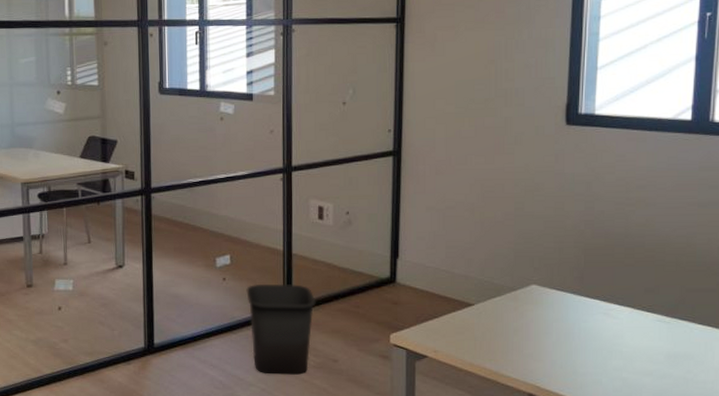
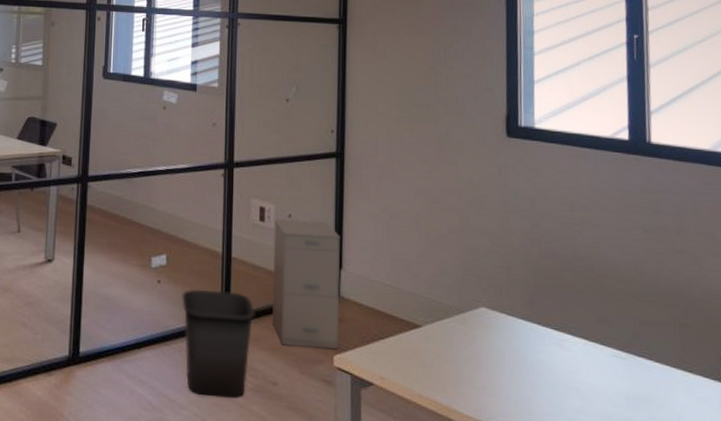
filing cabinet: none [332,216,397,329] -> present [273,218,340,350]

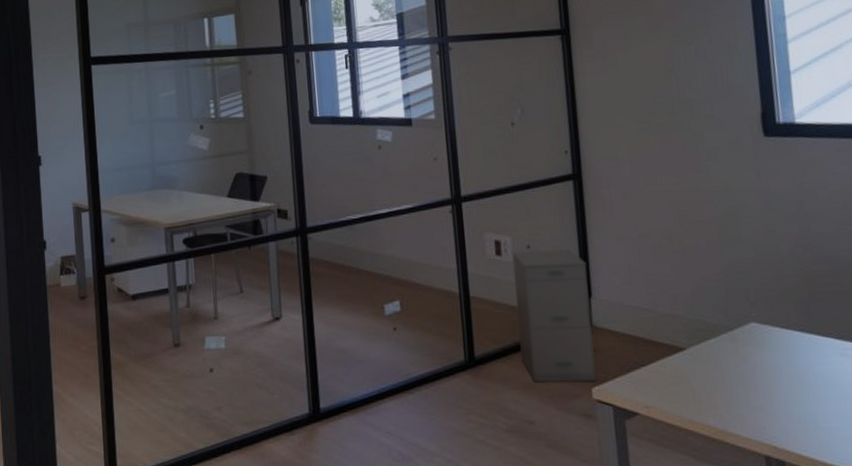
waste bin: present [182,289,255,398] -> none [421,331,502,442]

